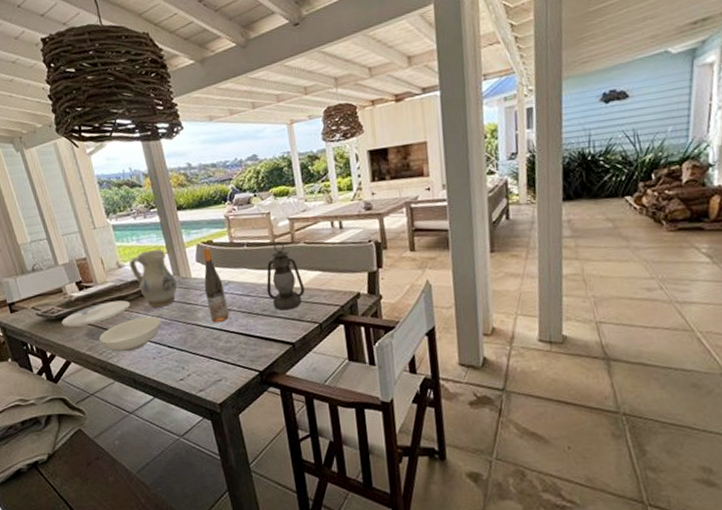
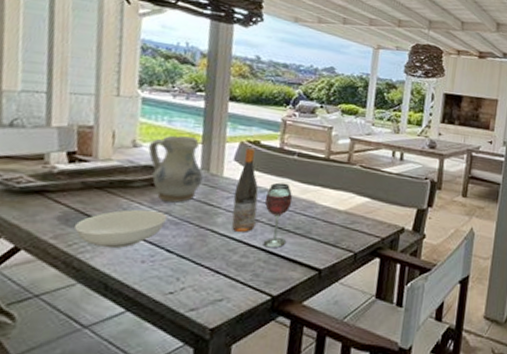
plate: present [62,300,131,327] -> none [27,183,134,207]
wineglass: none [230,272,257,332] -> present [263,182,293,248]
lantern: present [266,242,305,311] -> none [306,159,349,233]

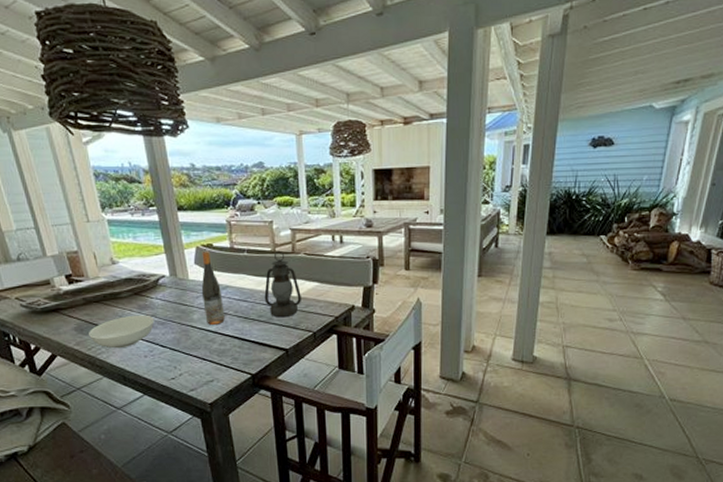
ceramic pitcher: present [148,135,204,203] -> none [124,249,174,307]
wineglass: present [263,182,293,248] -> none [227,278,253,336]
lantern: none [306,159,349,233] -> present [264,251,301,318]

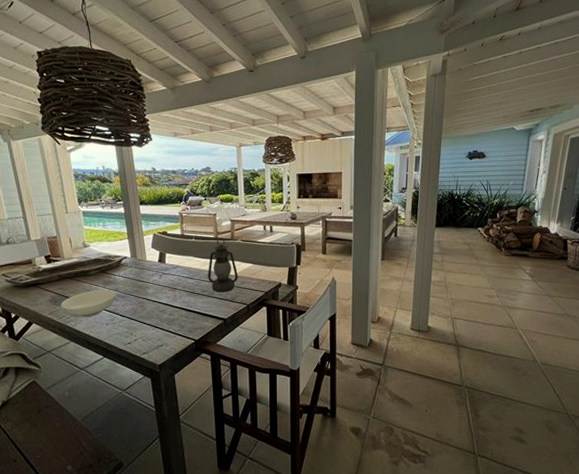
wine bottle: present [201,250,225,325] -> none [156,237,175,298]

